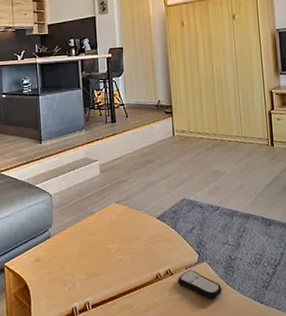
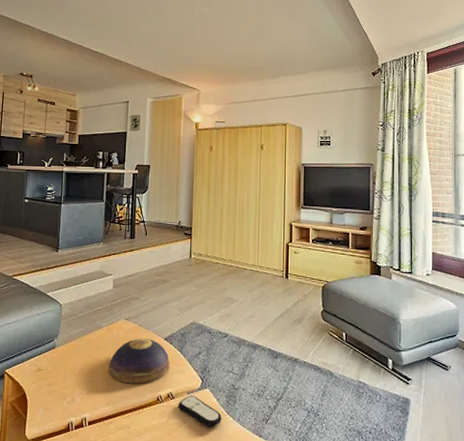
decorative bowl: none [105,219,165,265] -> present [108,338,170,384]

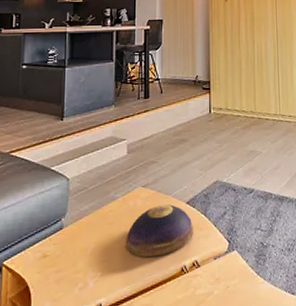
remote control: present [178,395,222,428] -> none [205,260,252,293]

